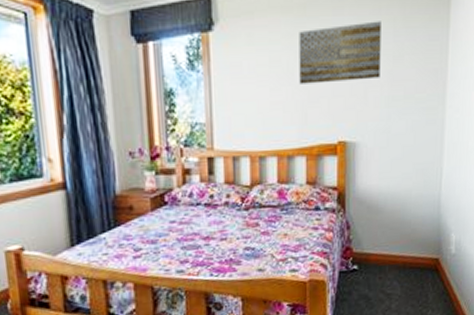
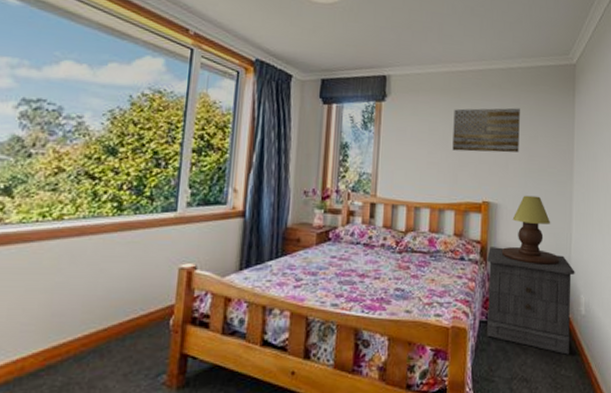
nightstand: none [345,191,446,296] -> present [487,247,575,355]
table lamp: none [361,128,429,207] -> present [501,195,560,266]

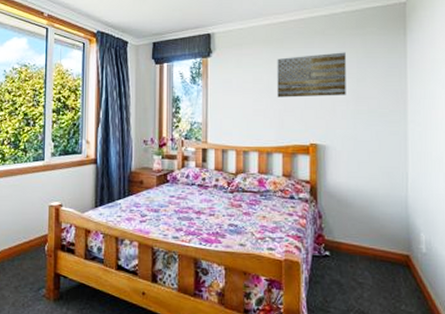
nightstand: present [487,247,575,355] -> none [317,186,413,291]
table lamp: present [501,195,560,266] -> none [332,136,396,204]

